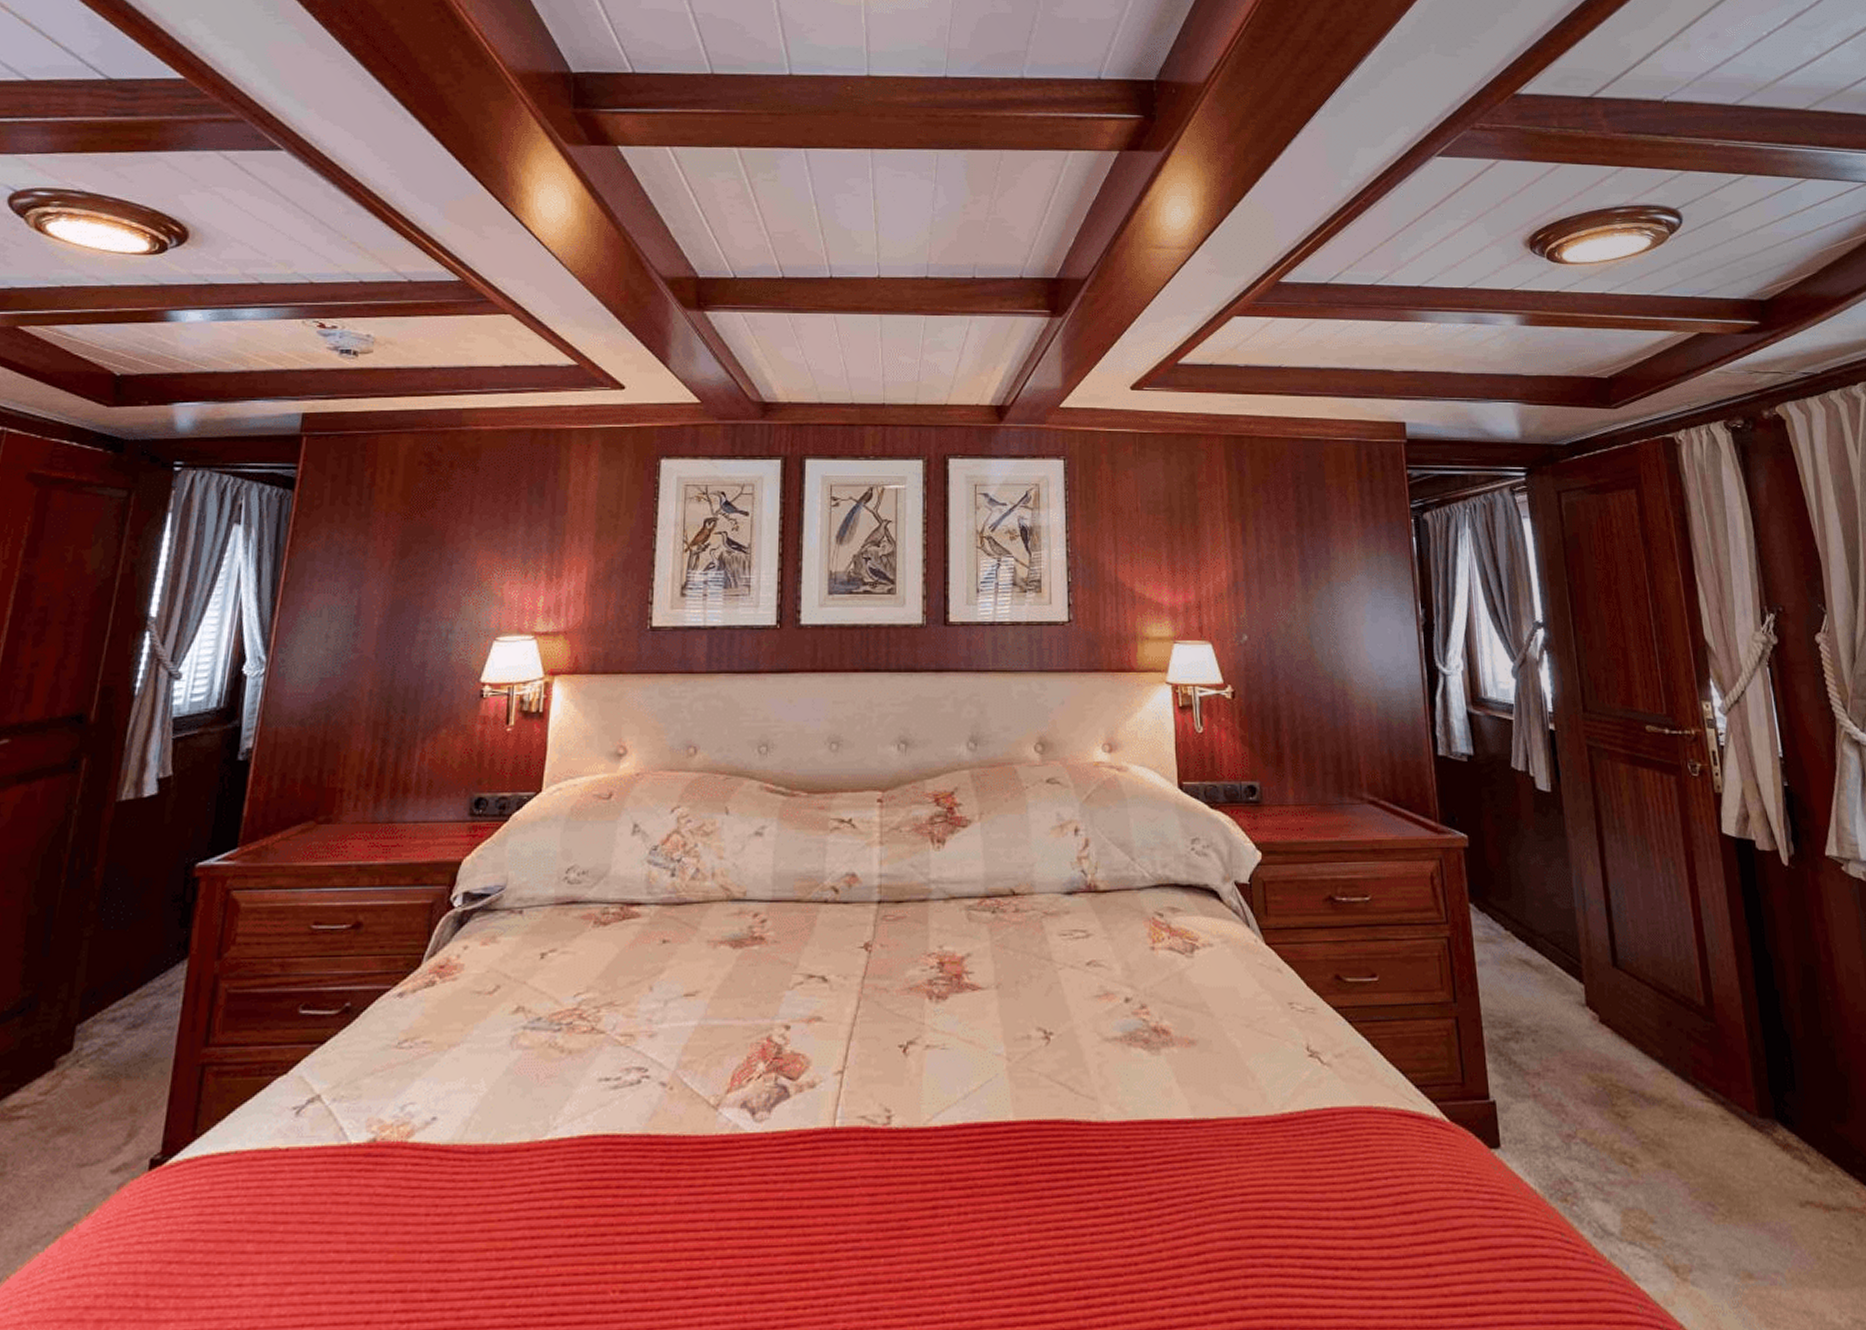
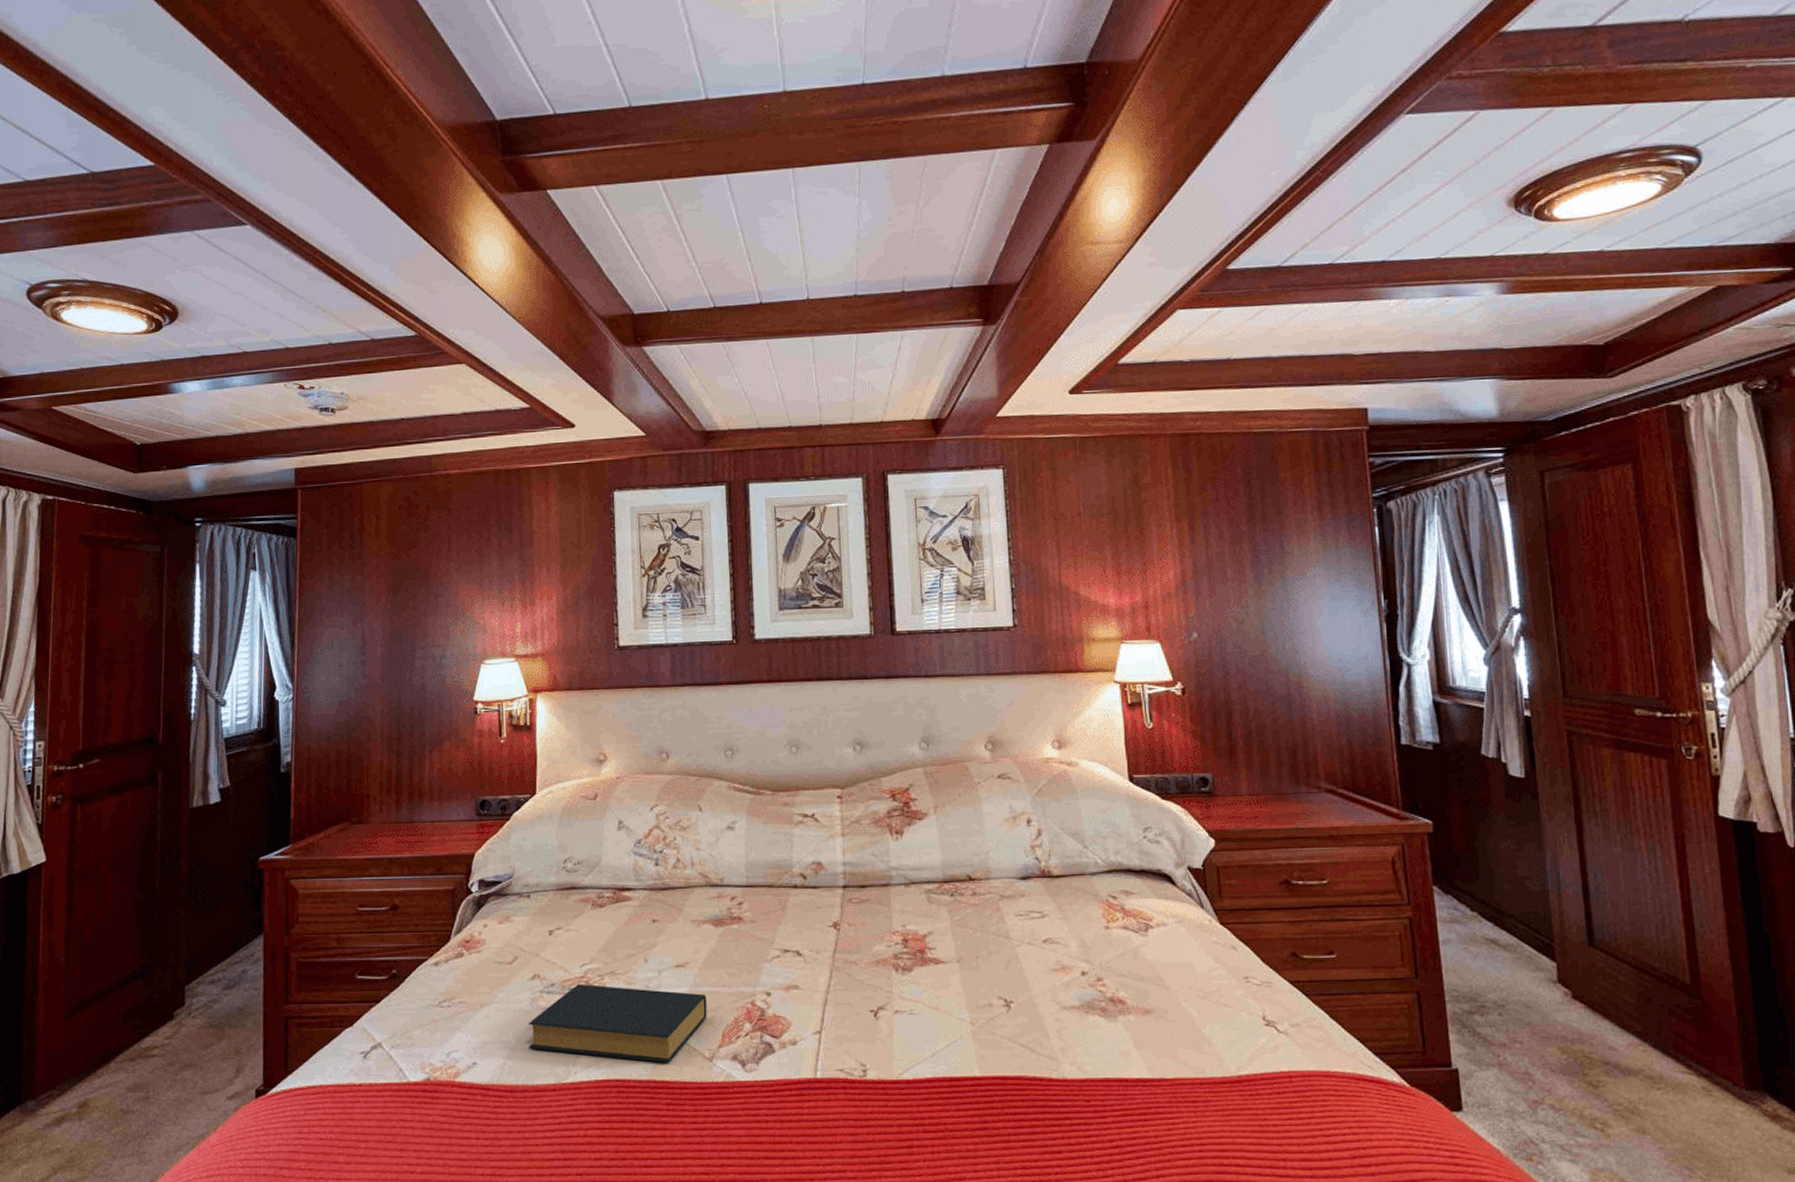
hardback book: none [502,1017,717,1113] -> present [529,983,707,1063]

